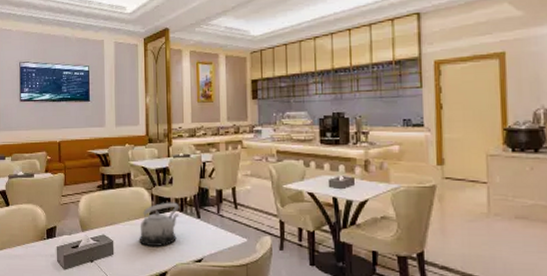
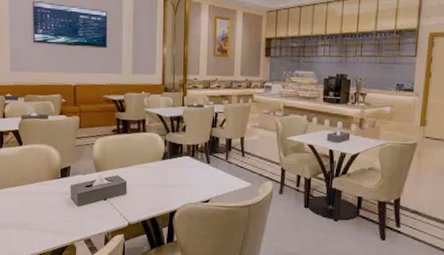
teapot: present [139,202,180,247] -> none [151,148,191,188]

